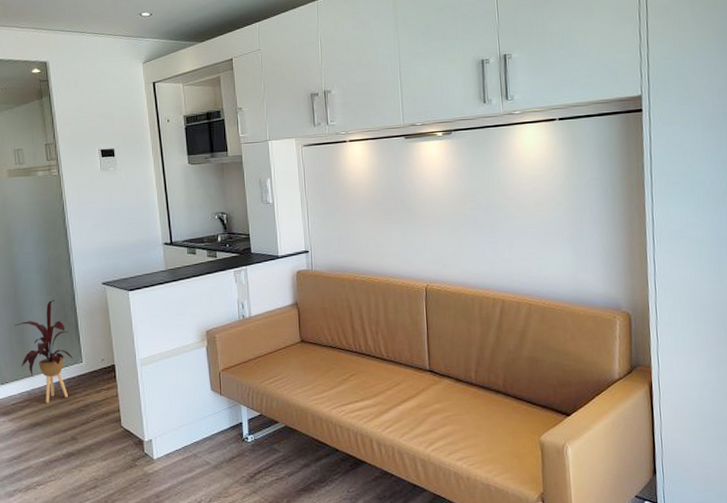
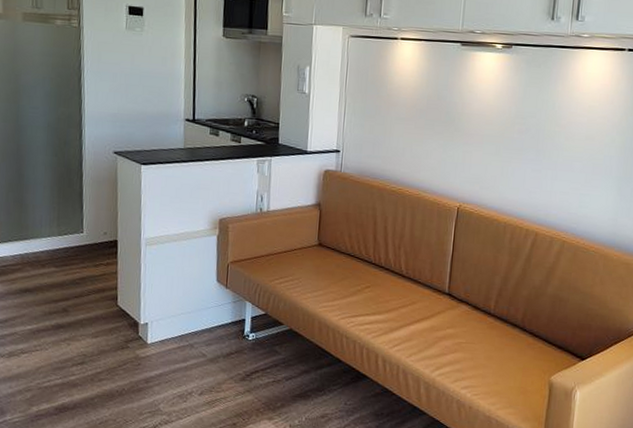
house plant: present [14,300,73,403] -> none [13,162,74,270]

